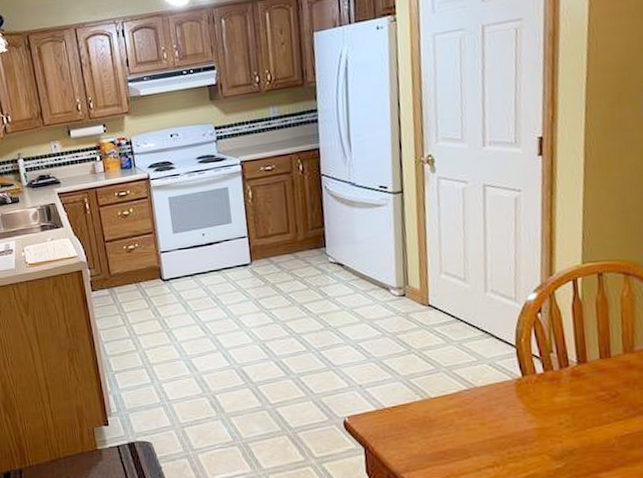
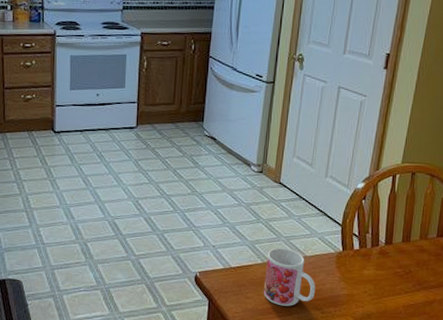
mug: none [427,380,496,449] -> present [263,248,316,306]

